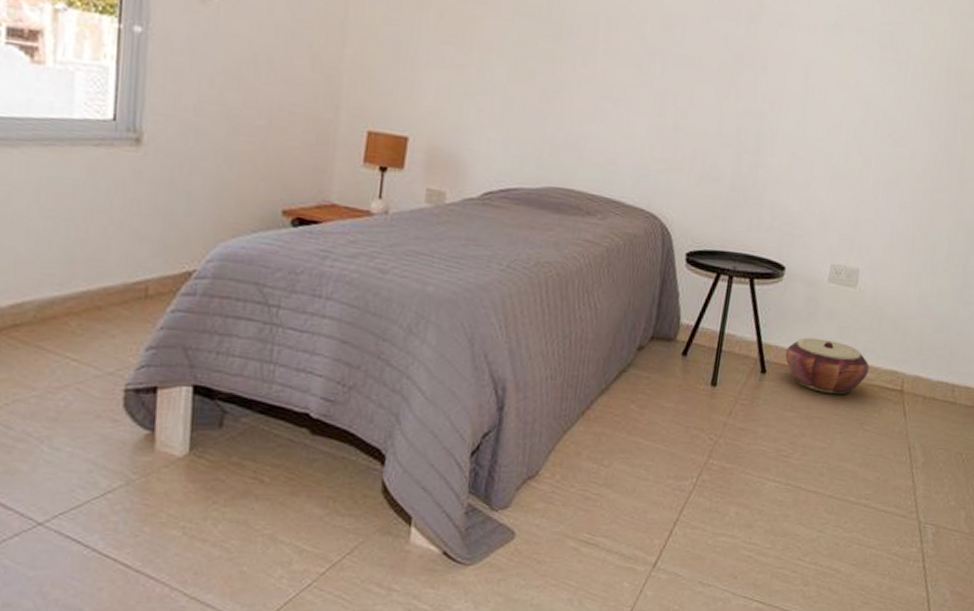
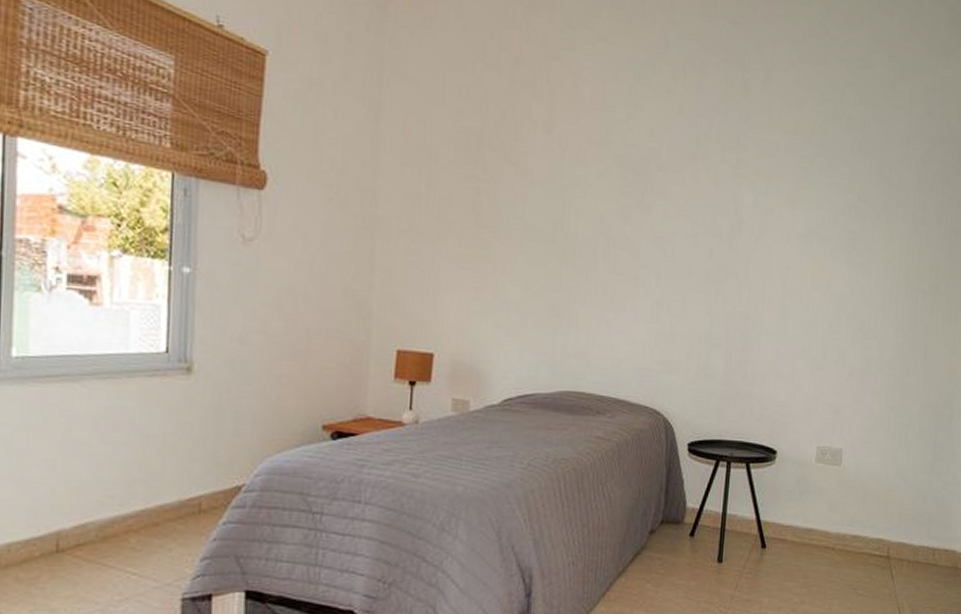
woven basket: present [785,337,870,395] -> none [782,513,858,564]

